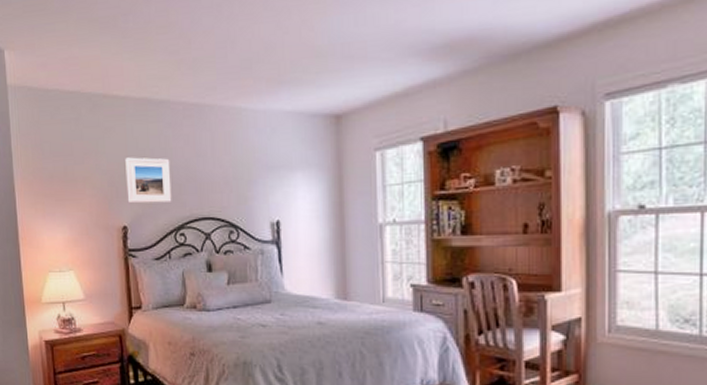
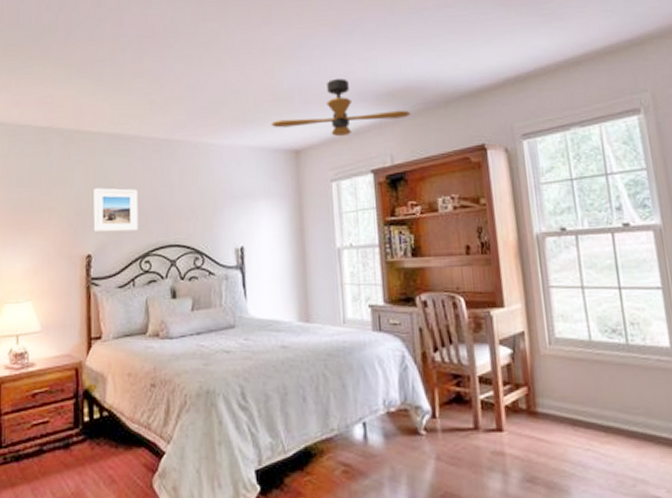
ceiling fan: none [309,28,471,99] -> present [271,78,411,137]

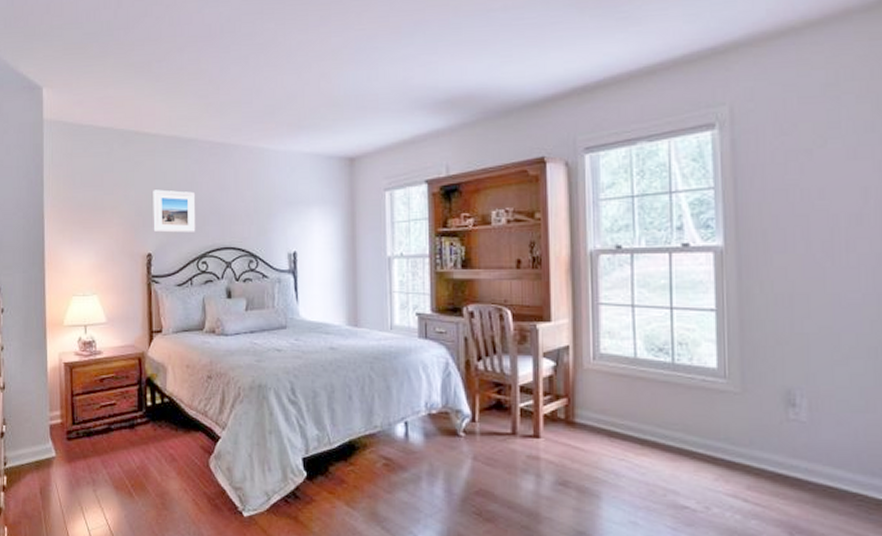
ceiling fan: present [271,78,411,137] -> none [326,83,470,145]

